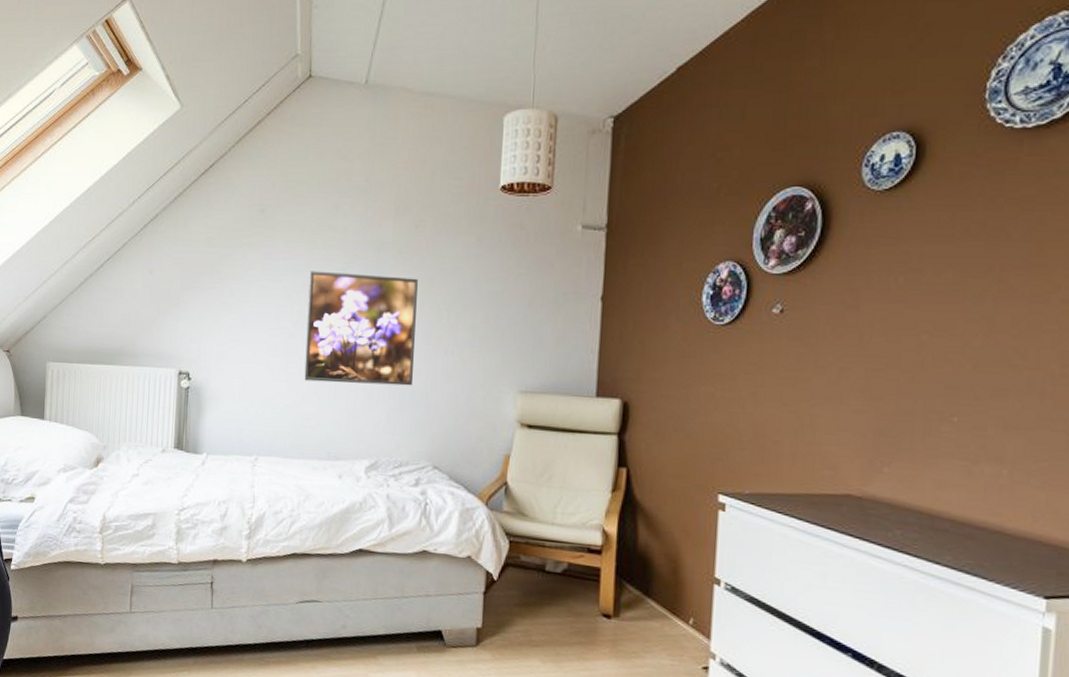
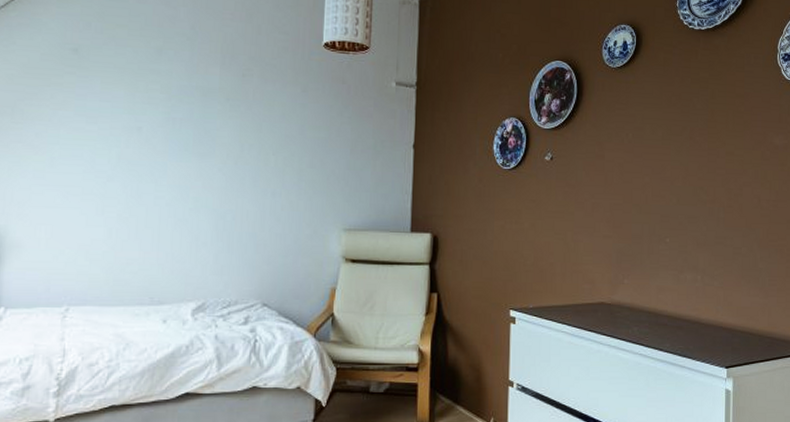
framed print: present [304,271,418,386] -> none [124,113,245,228]

